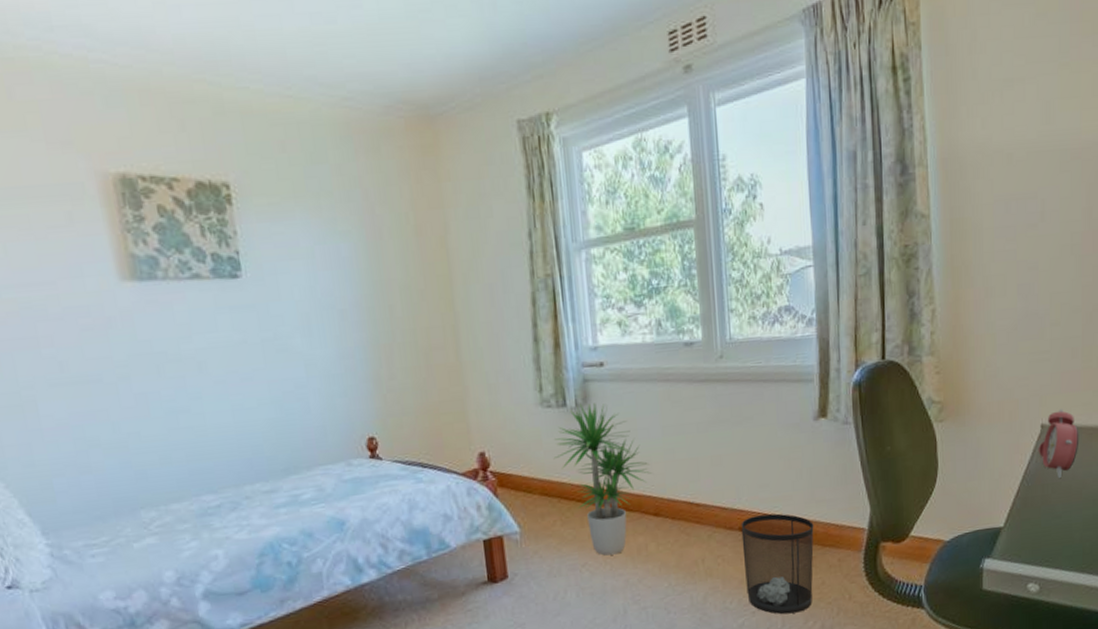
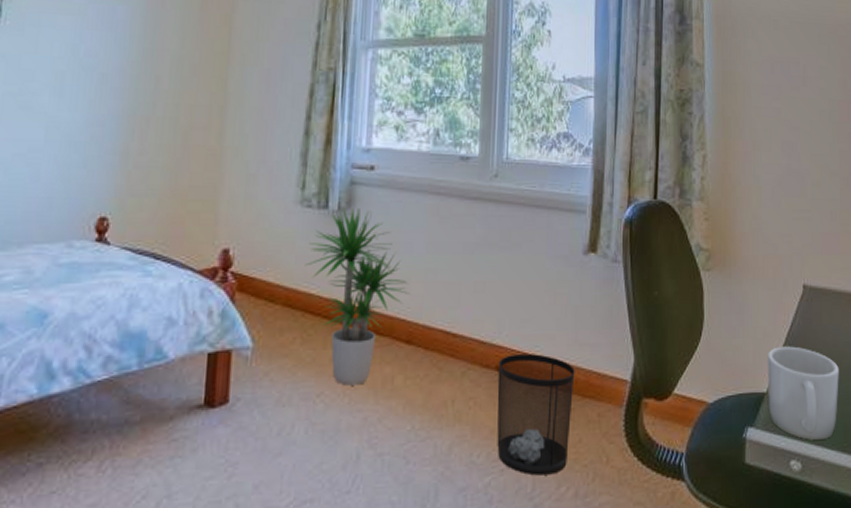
mug: none [1003,483,1078,565] -> present [767,346,839,440]
alarm clock: present [1038,409,1079,479] -> none [800,271,839,345]

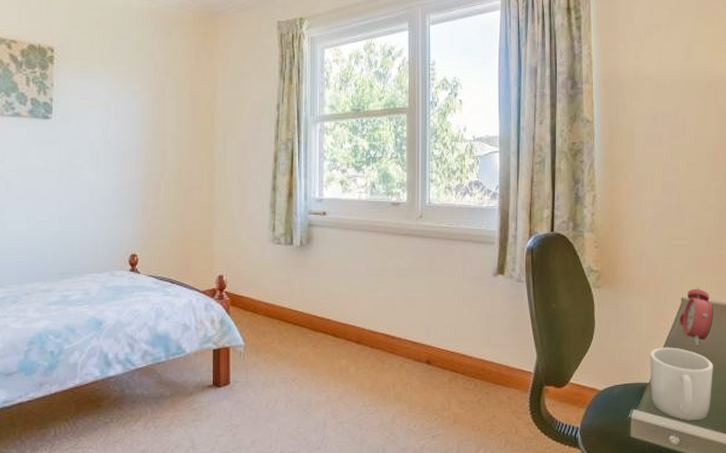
potted plant: present [304,207,409,386] -> none [278,243,357,373]
waste bin: present [497,354,575,476] -> none [428,352,489,441]
alarm clock: none [800,271,839,345] -> present [679,287,714,346]

